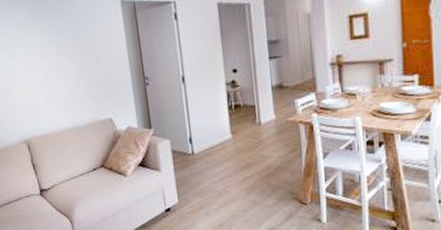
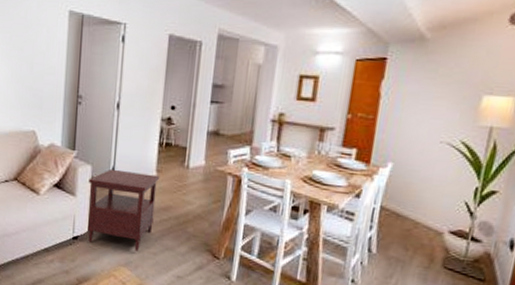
side table: none [169,136,238,212] -> present [88,168,159,251]

